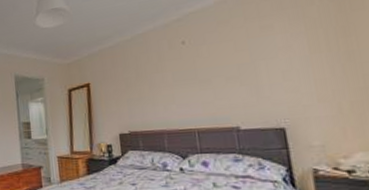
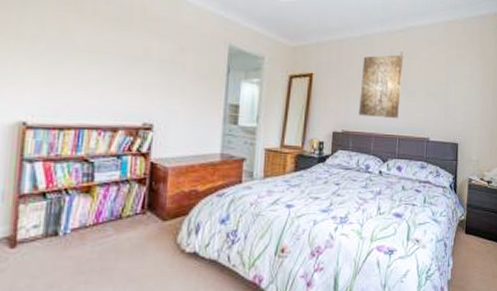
wall art: none [139,44,193,114] -> present [359,54,404,119]

